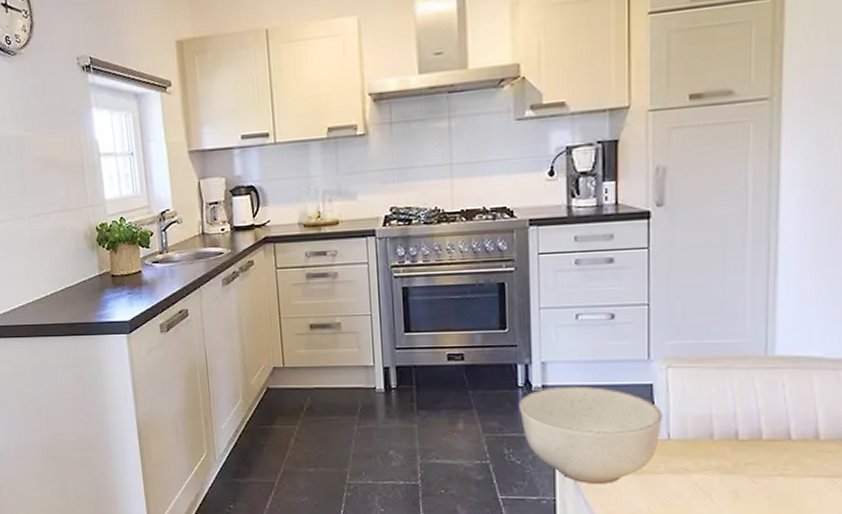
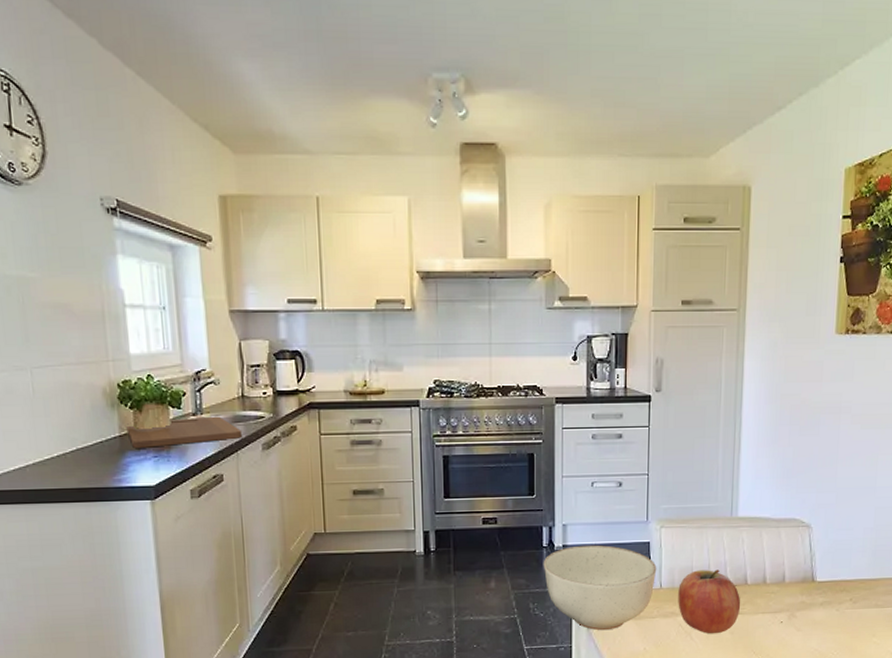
cutting board: none [104,253,203,286] -> present [126,416,241,448]
fruit: none [692,420,782,498] -> present [678,569,741,634]

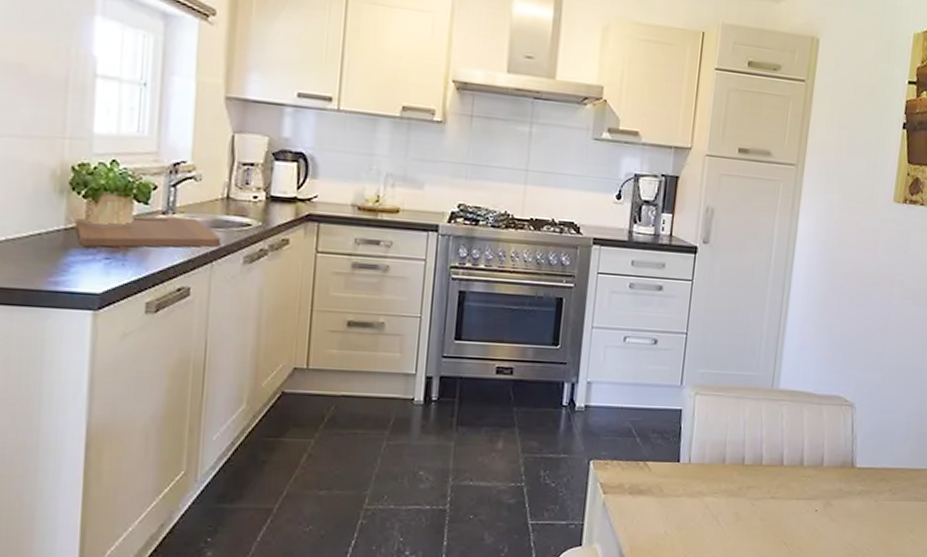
bowl: present [543,544,657,630] -> none [560,407,688,507]
fruit: present [678,569,741,634] -> none [706,445,775,520]

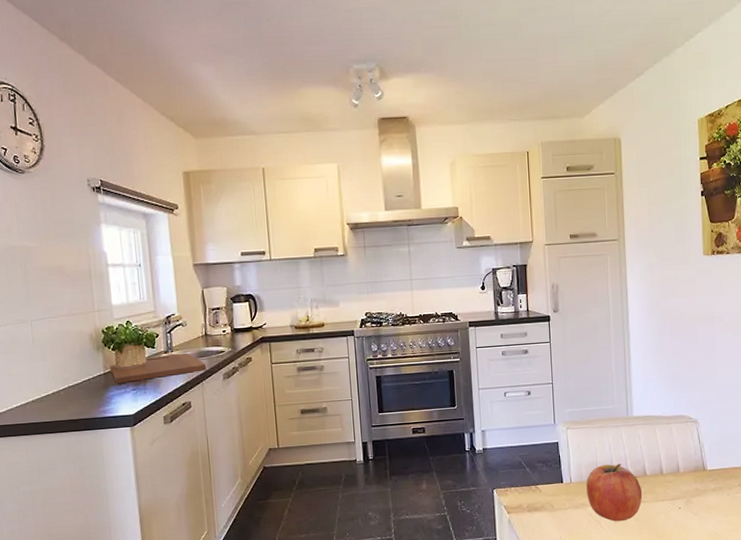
fruit: none [706,445,775,520] -> present [586,463,643,522]

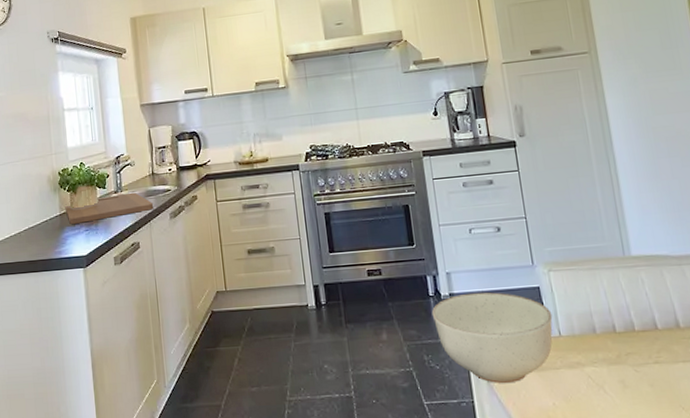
bowl: none [466,447,566,523] -> present [431,292,553,383]
fruit: present [586,463,643,522] -> none [579,313,656,387]

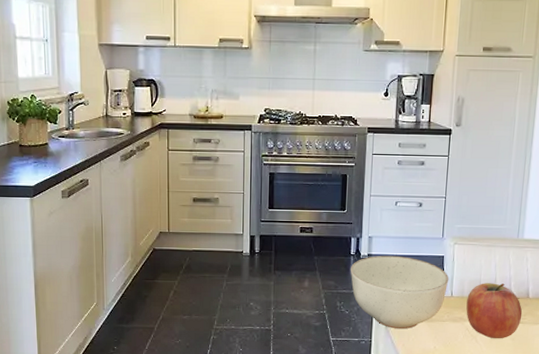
cutting board: present [64,192,153,224] -> none [13,131,104,155]
fruit: none [579,313,656,387] -> present [466,283,523,339]

